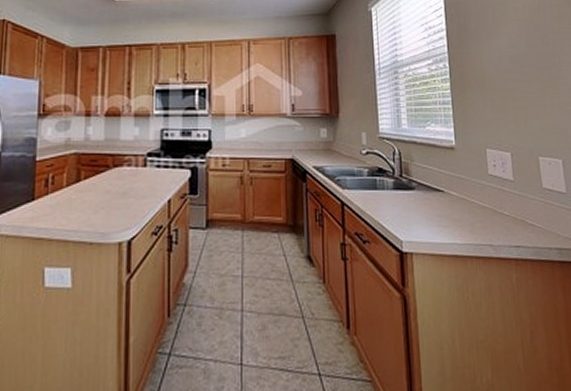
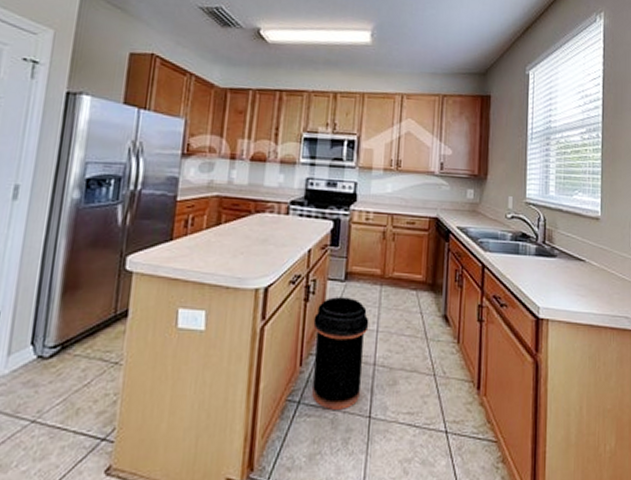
trash can: none [178,245,234,360] -> present [312,297,369,410]

